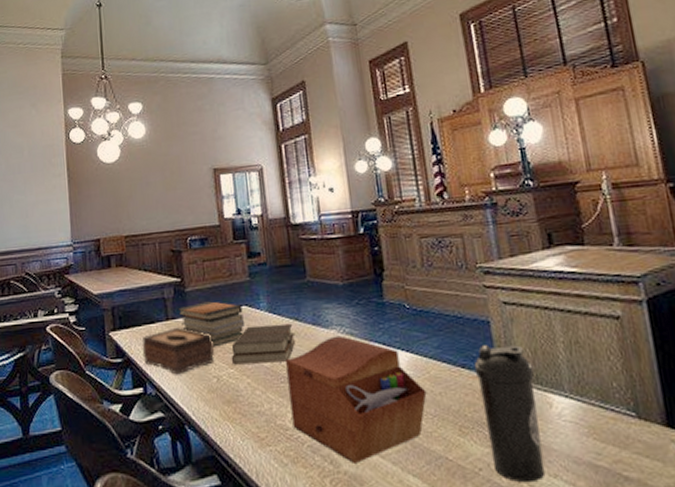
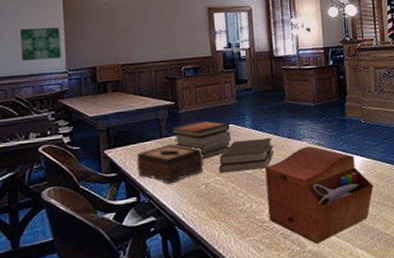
wall art: none [29,197,67,234] -> present [20,27,61,61]

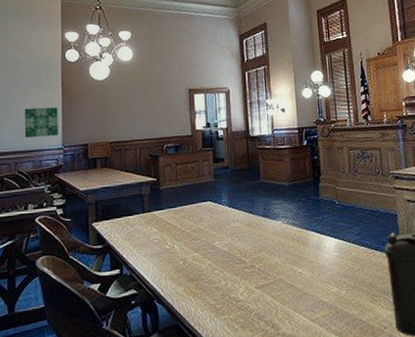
tissue box: present [136,143,204,185] -> none [120,218,182,258]
book stack: present [171,121,232,160] -> none [153,197,209,235]
bible: present [218,137,275,173] -> none [196,215,250,250]
sewing box: present [265,146,374,244] -> none [241,225,349,327]

